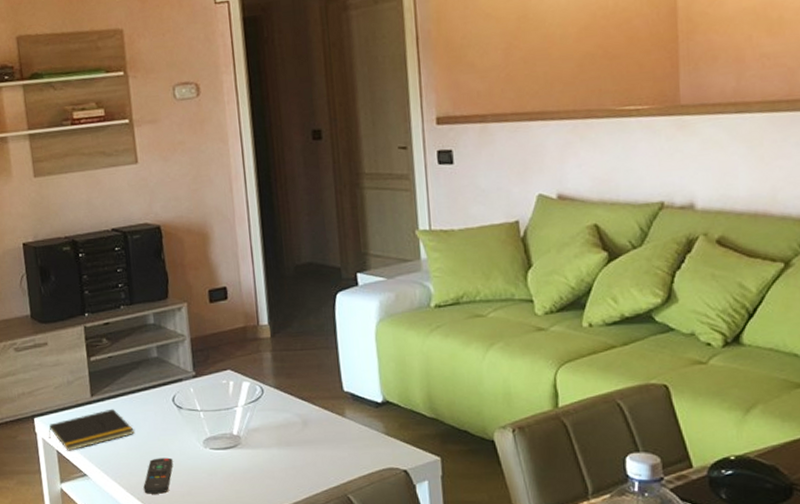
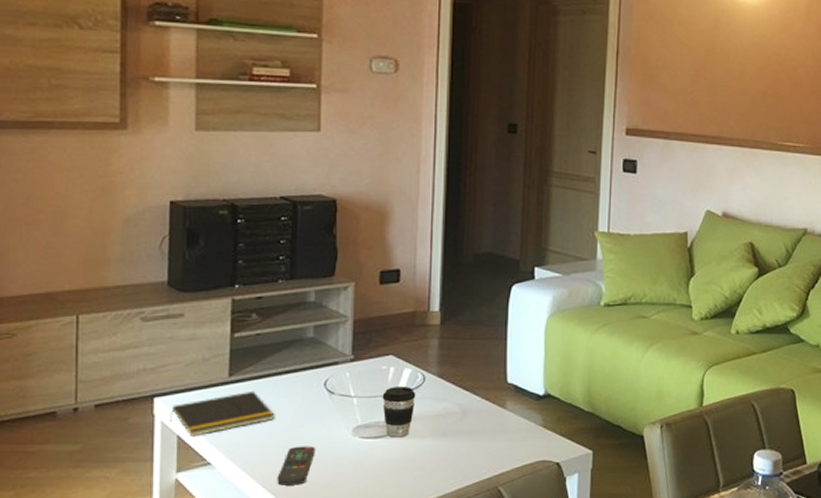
coffee cup: none [225,399,257,449] -> present [382,387,416,438]

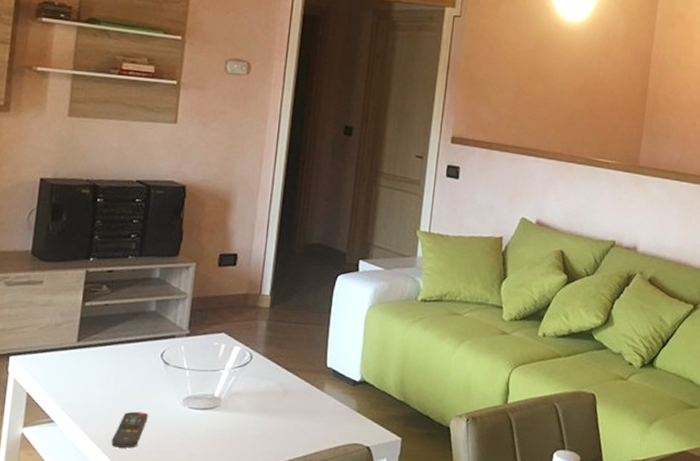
notepad: present [169,390,275,437] -> none [21,356,115,395]
coffee cup: present [382,387,416,438] -> none [212,362,243,411]

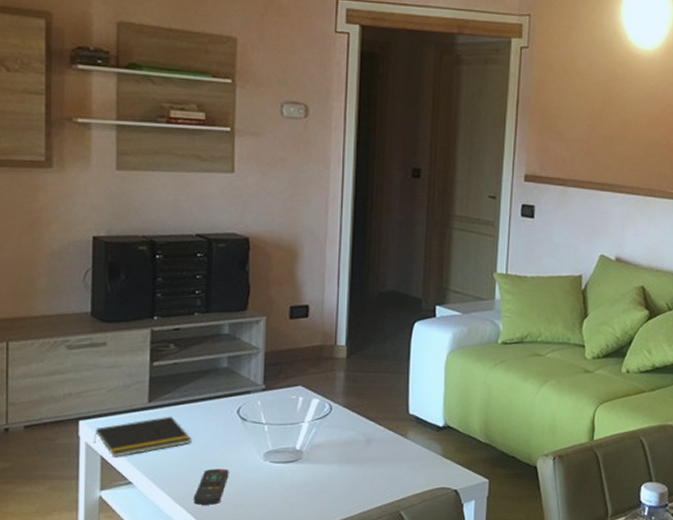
notepad: none [21,356,115,395] -> present [93,416,191,457]

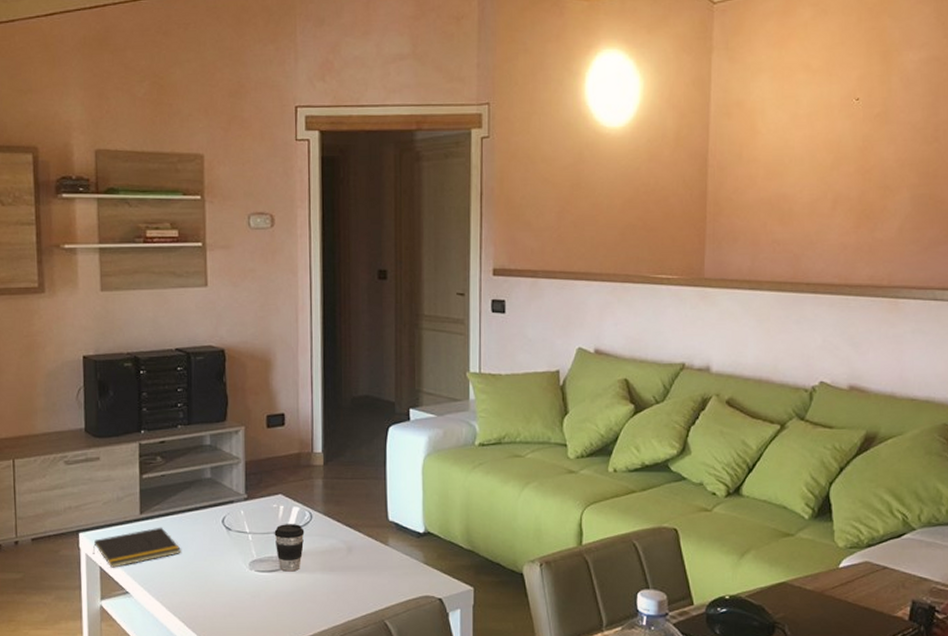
remote control: present [193,468,229,505] -> none [185,578,217,614]
coffee cup: none [291,415,323,463] -> present [274,524,305,572]

